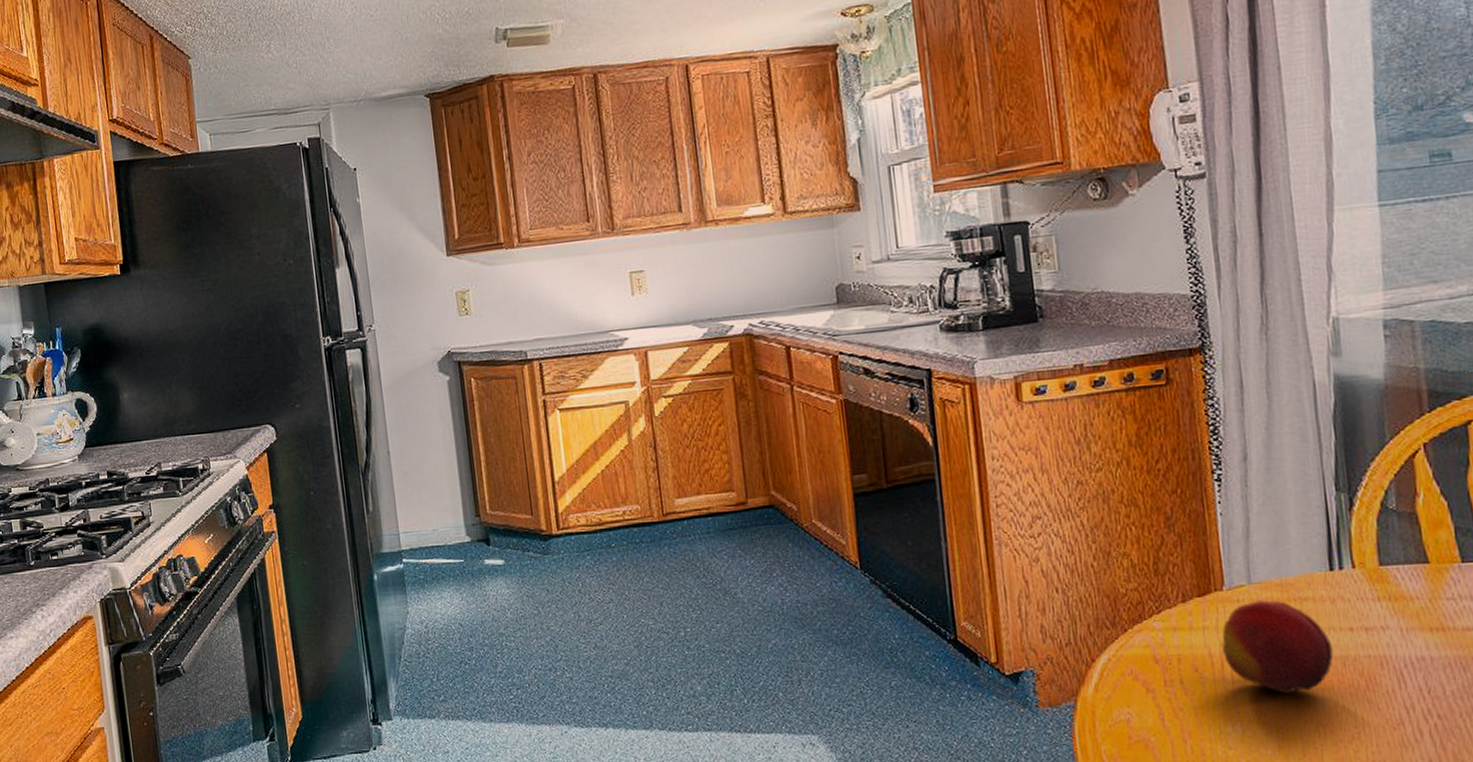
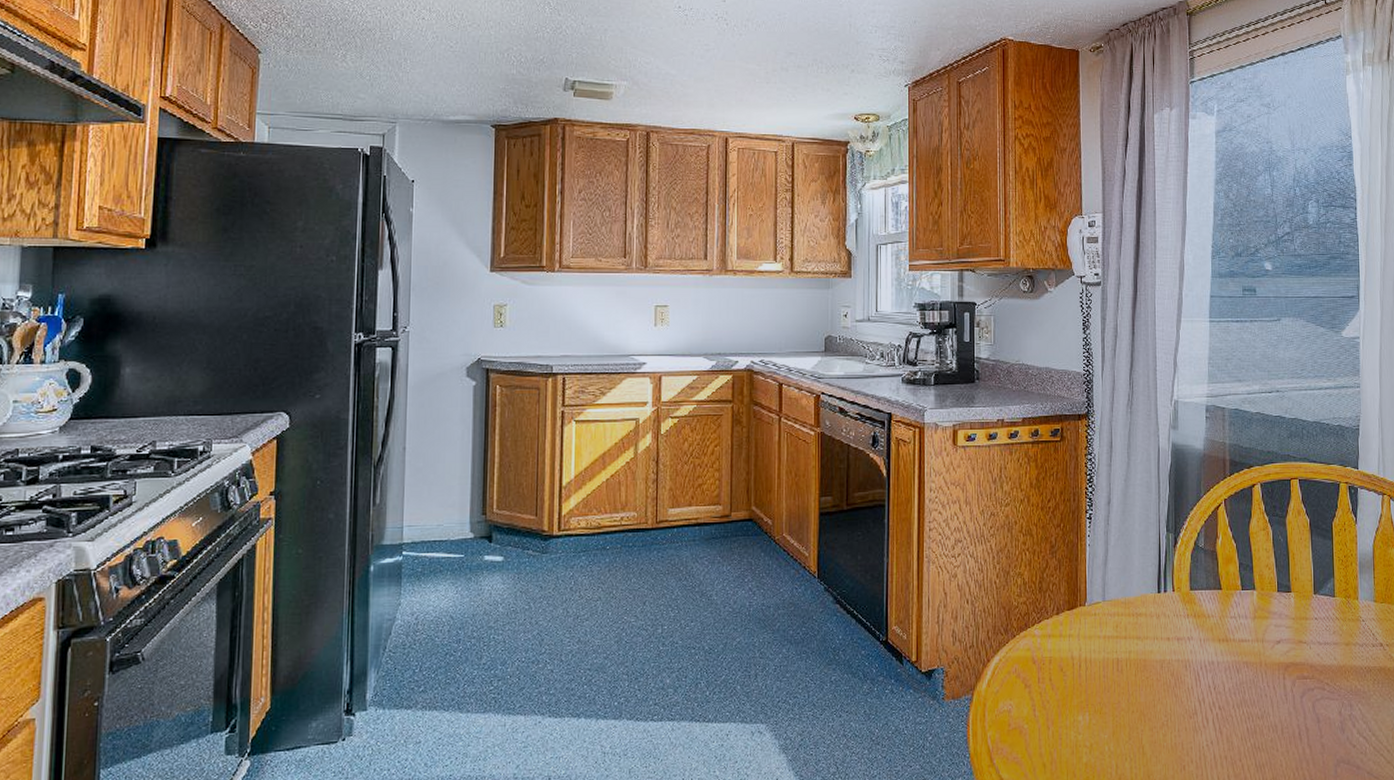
fruit: present [1222,600,1334,694] -> none [1081,614,1155,690]

